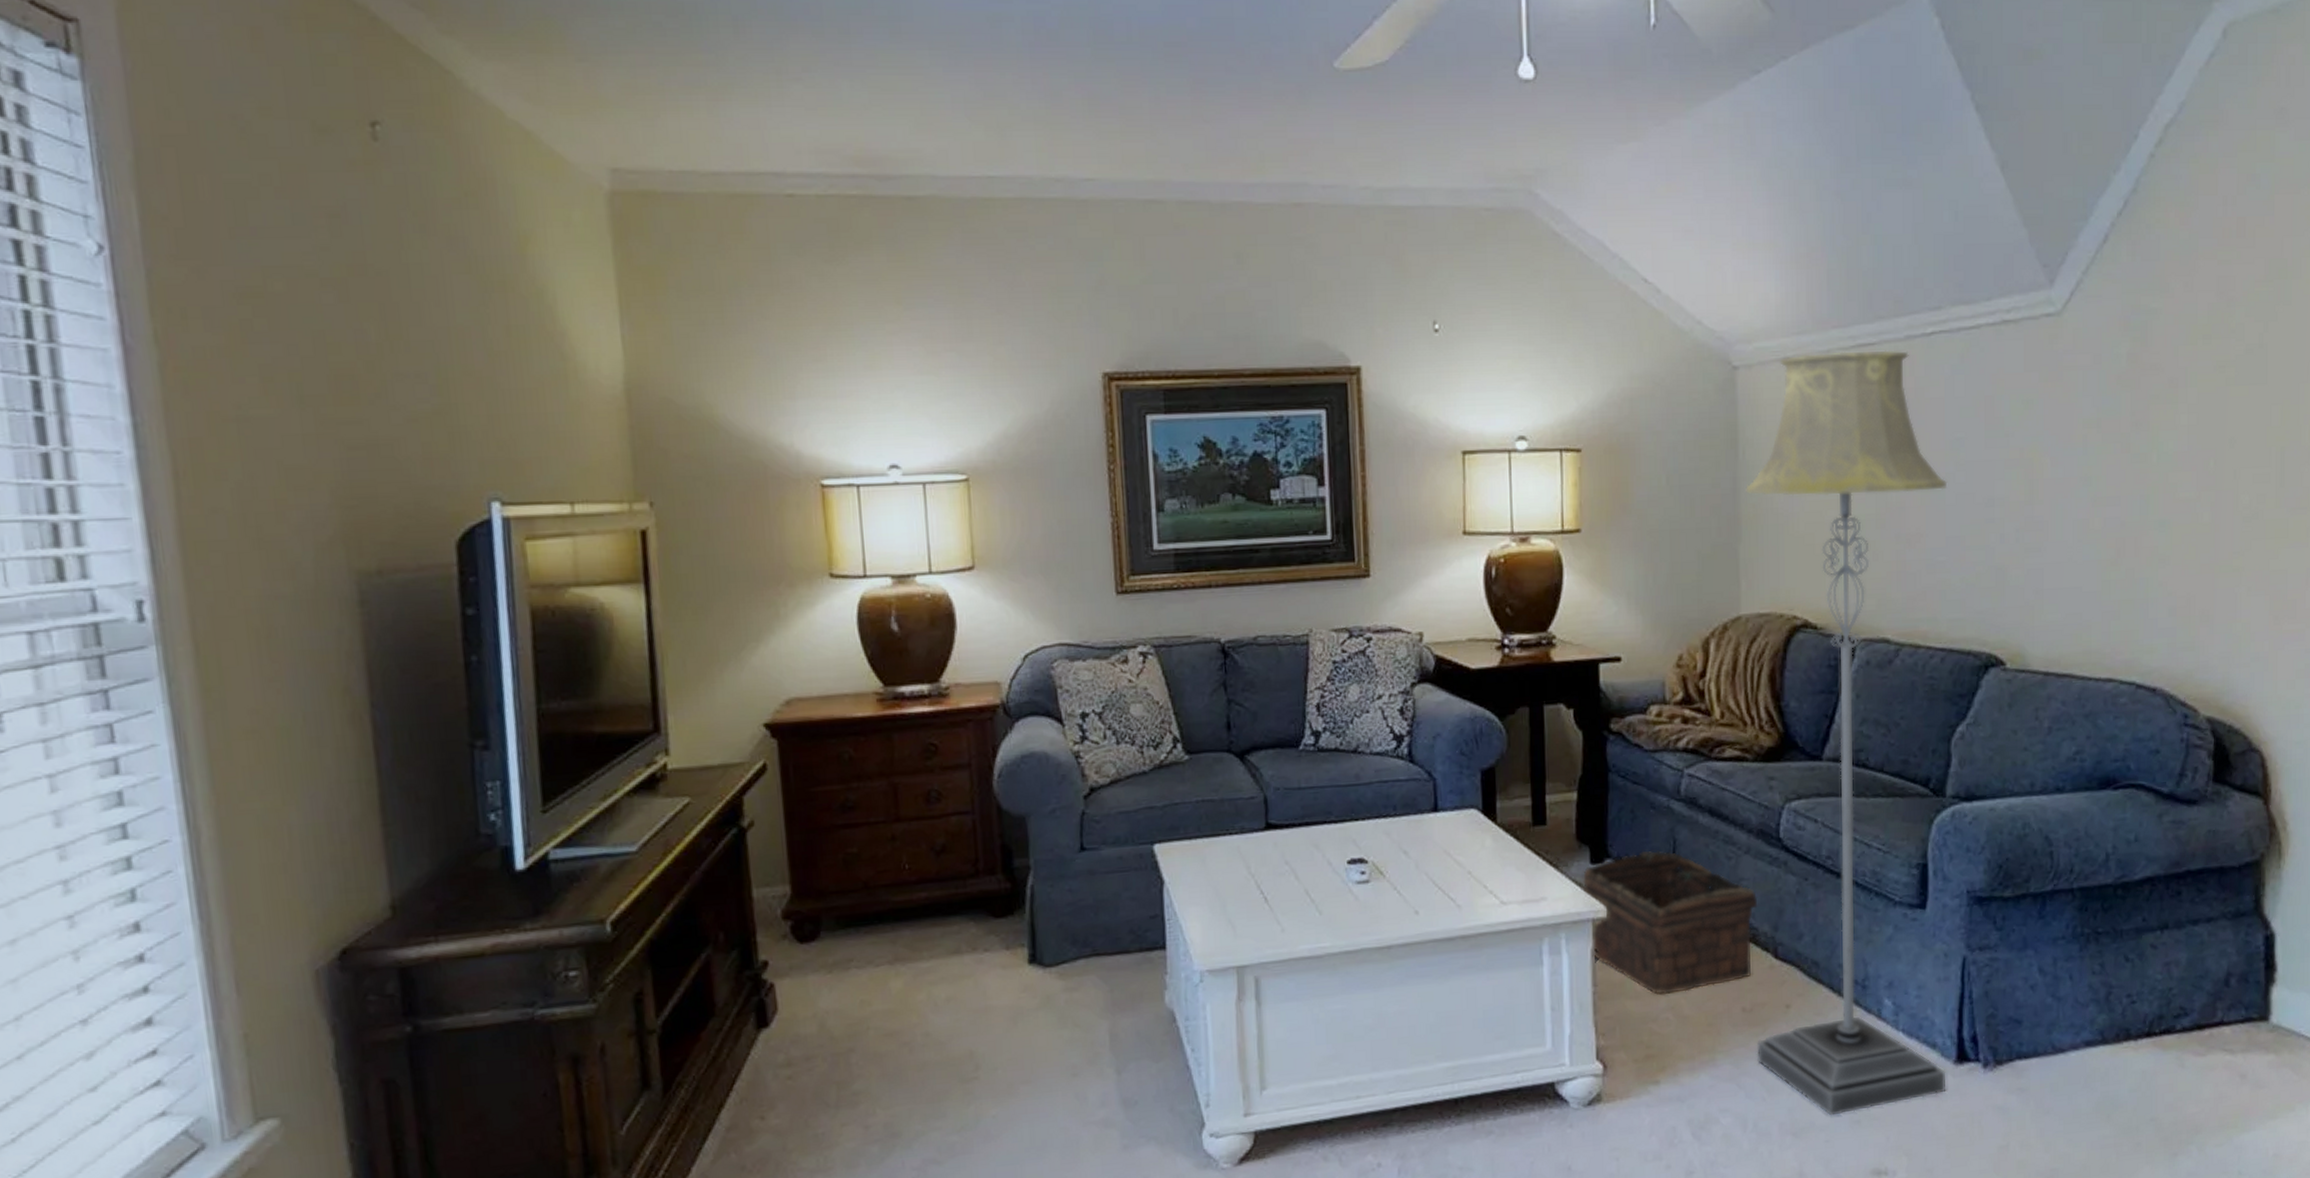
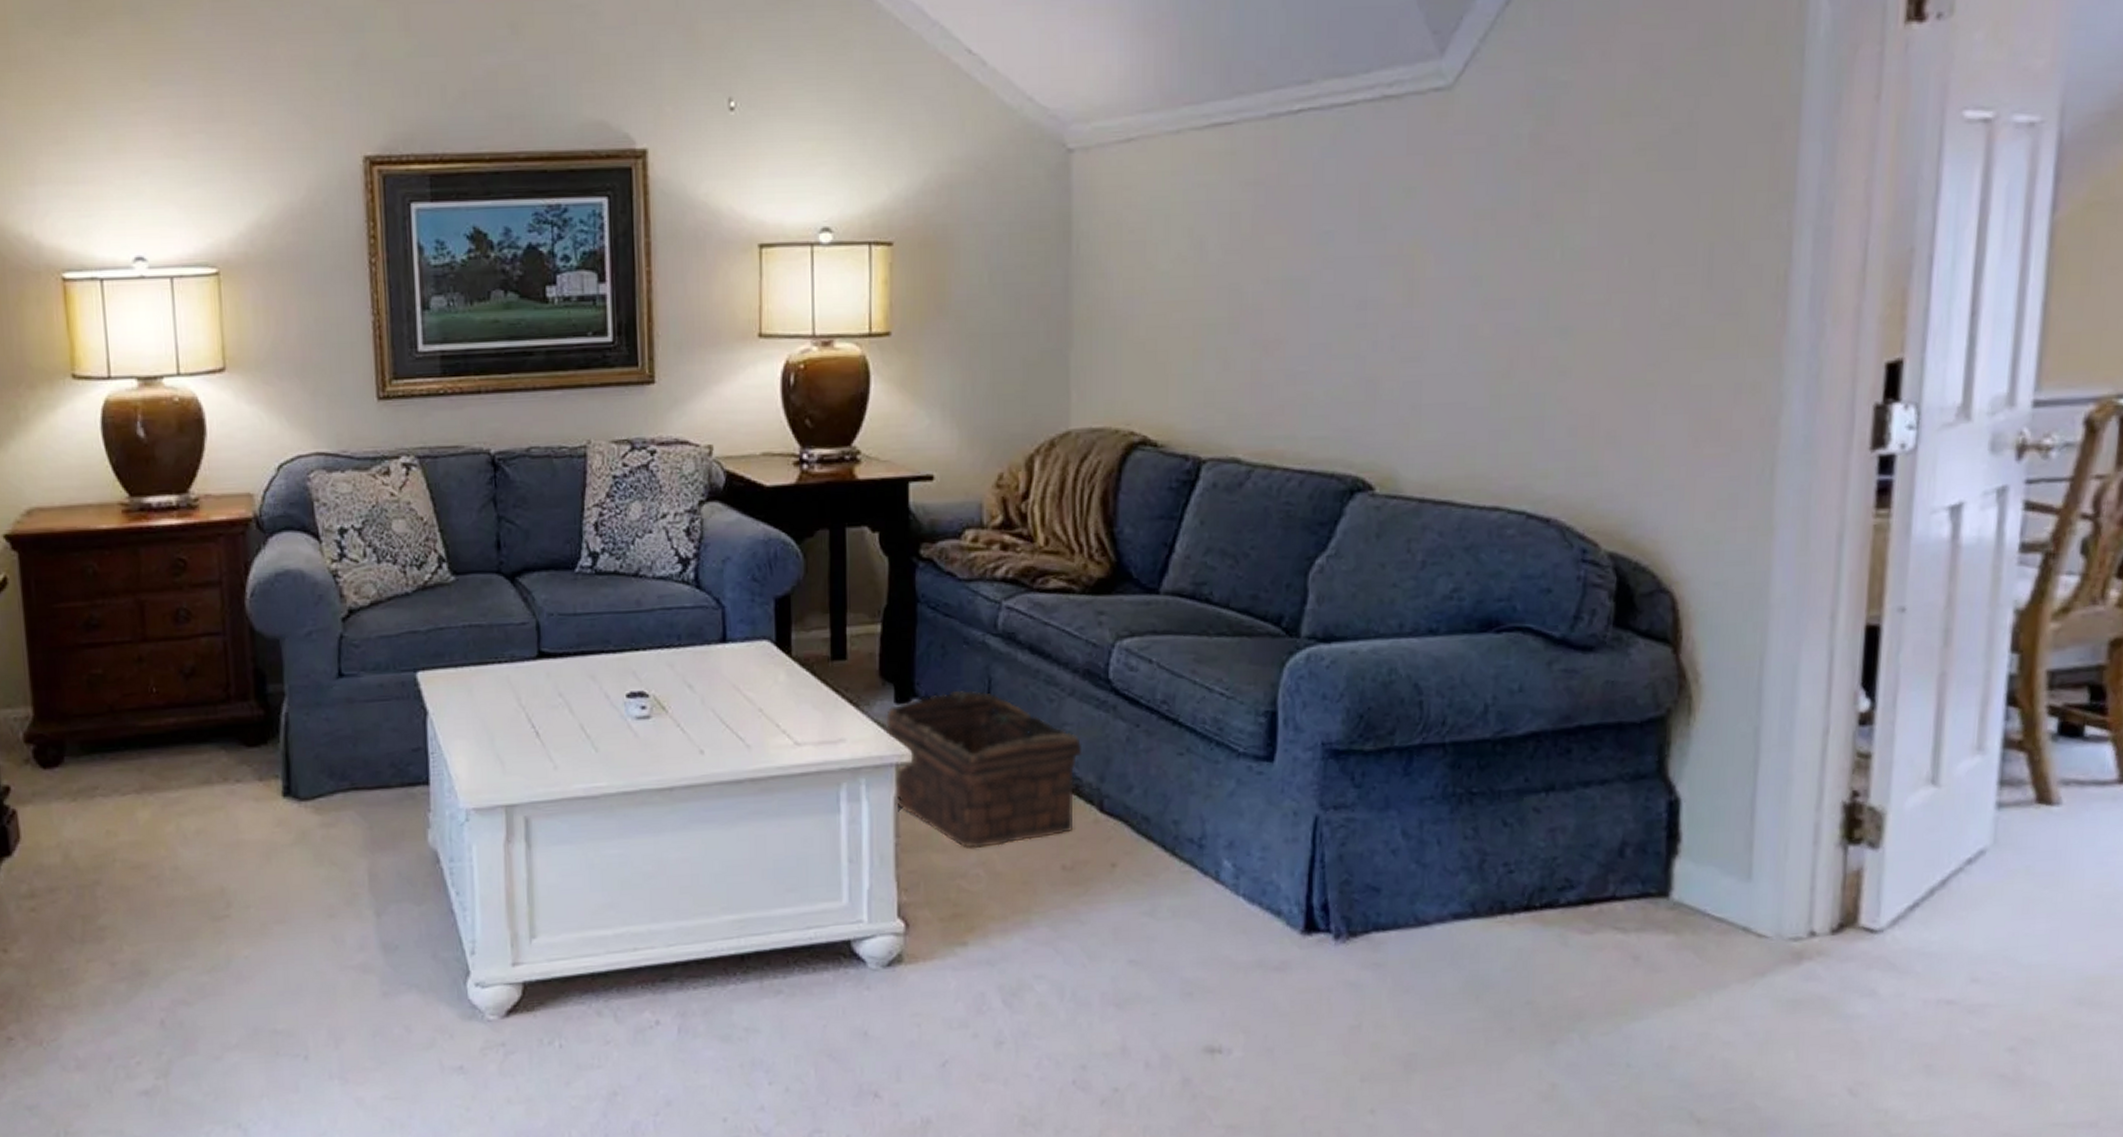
floor lamp: present [1746,350,1948,1116] -> none [1078,130,1313,987]

